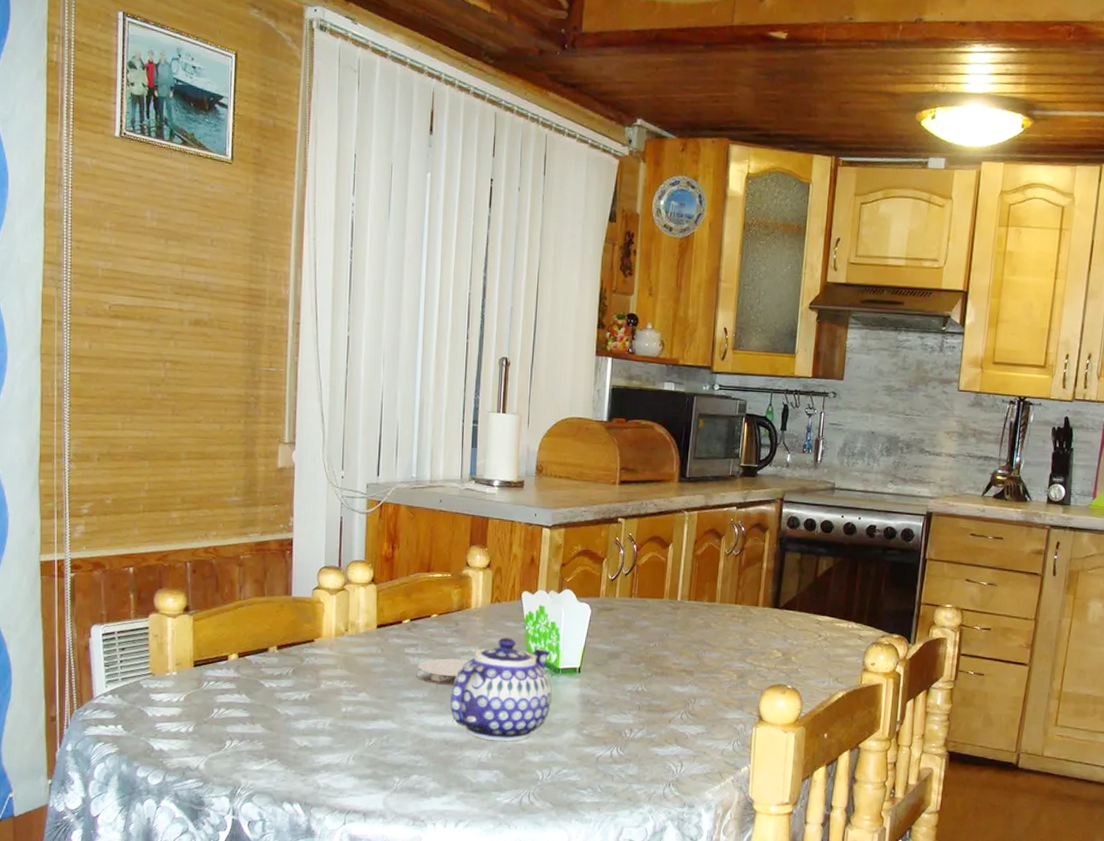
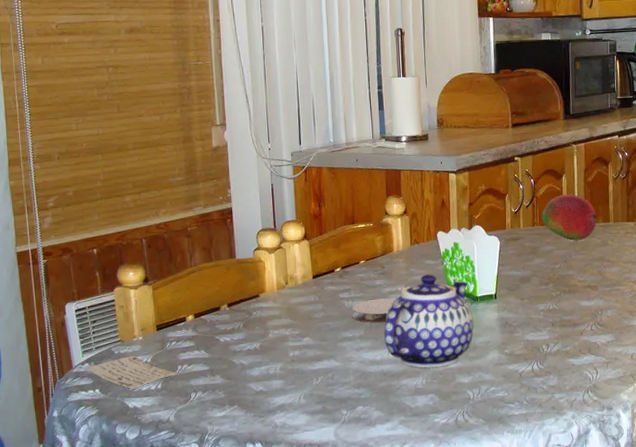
playing card: none [108,691,216,730] -> present [85,355,180,390]
fruit: none [641,566,703,619] -> present [542,194,598,241]

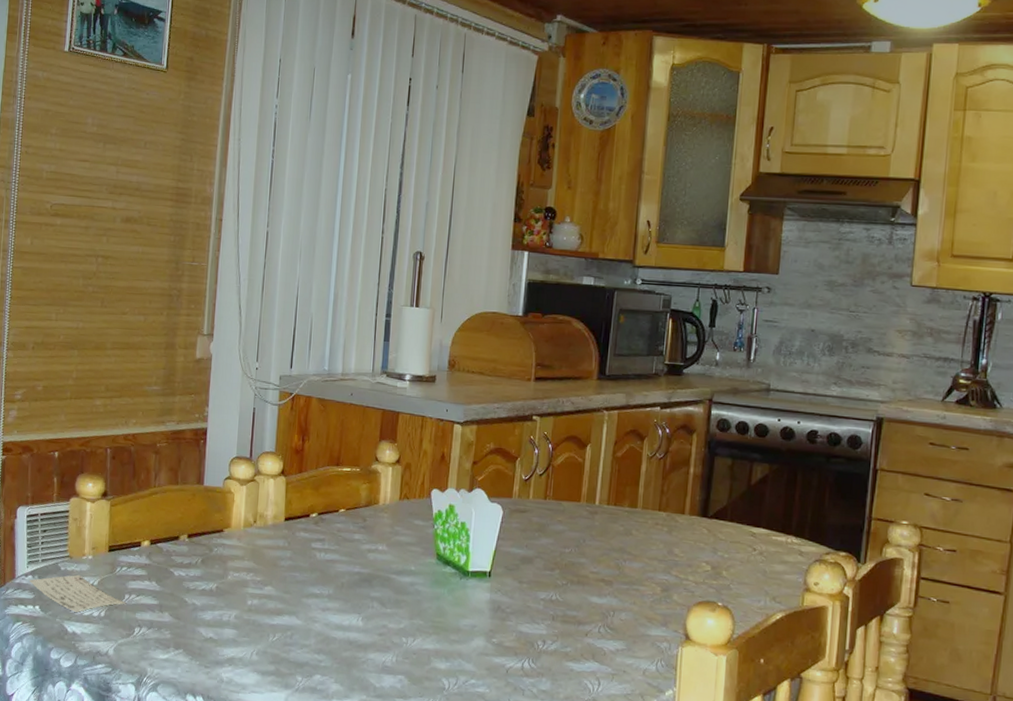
coaster: present [351,298,397,323] -> none [322,554,376,584]
teapot: present [384,274,474,368] -> none [355,536,461,647]
fruit: present [542,194,598,241] -> none [556,467,623,525]

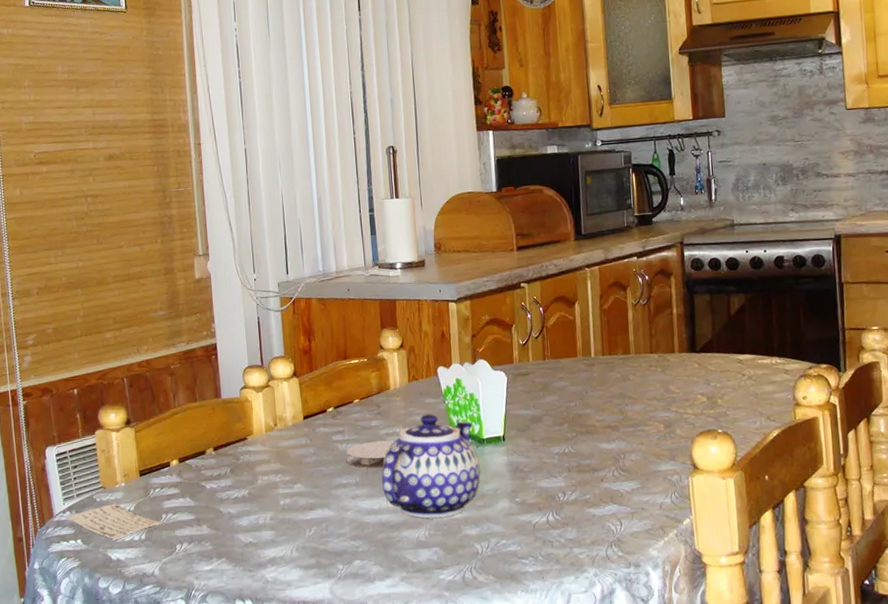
coaster: none [322,554,376,584] -> present [346,440,395,469]
teapot: none [355,536,461,647] -> present [381,414,481,519]

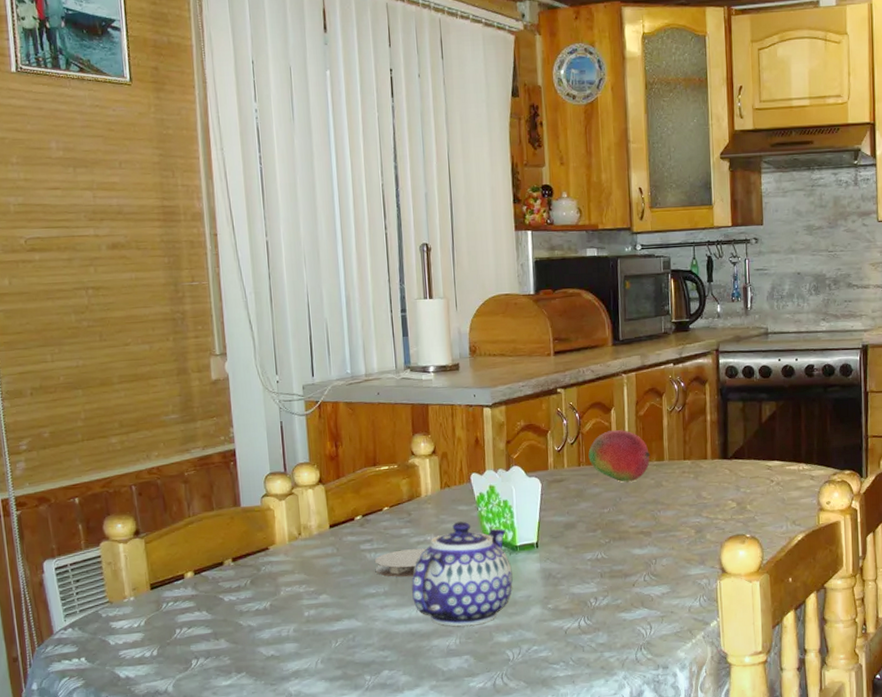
playing card: present [67,503,165,540] -> none [68,618,179,657]
fruit: none [553,323,616,376] -> present [588,430,651,483]

